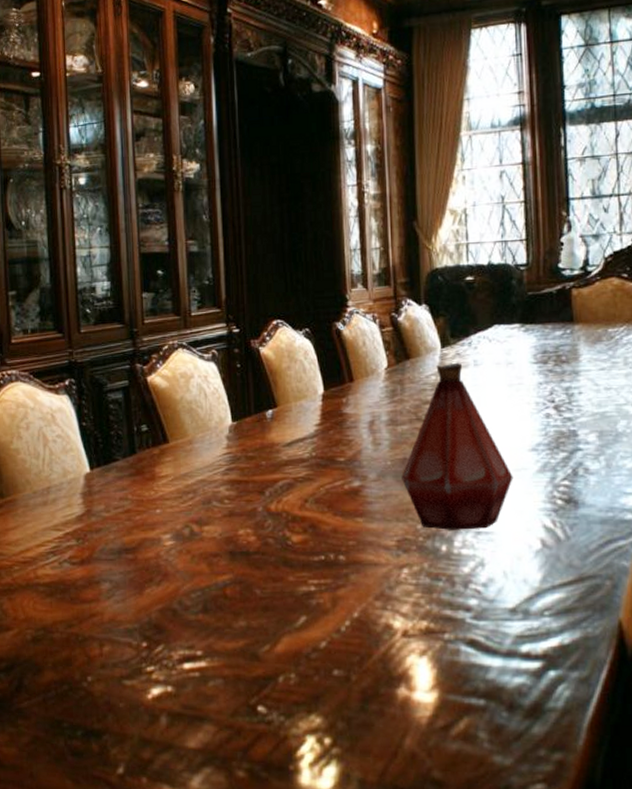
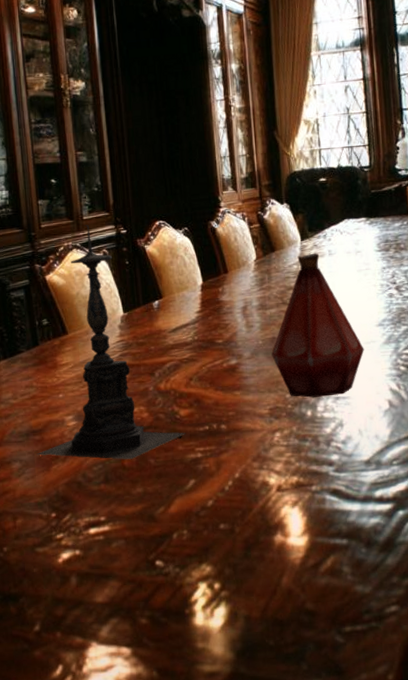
candle holder: none [128,322,298,589] -> present [36,225,186,460]

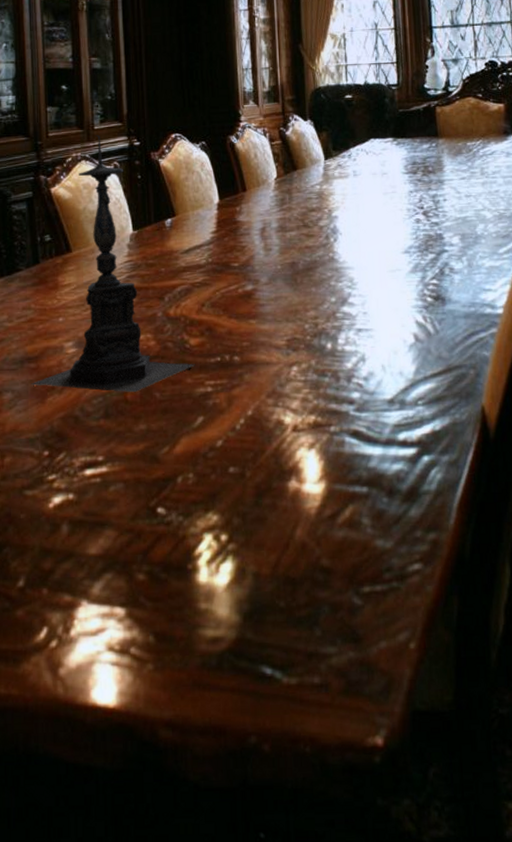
bottle: present [271,252,364,398] -> none [290,173,389,329]

